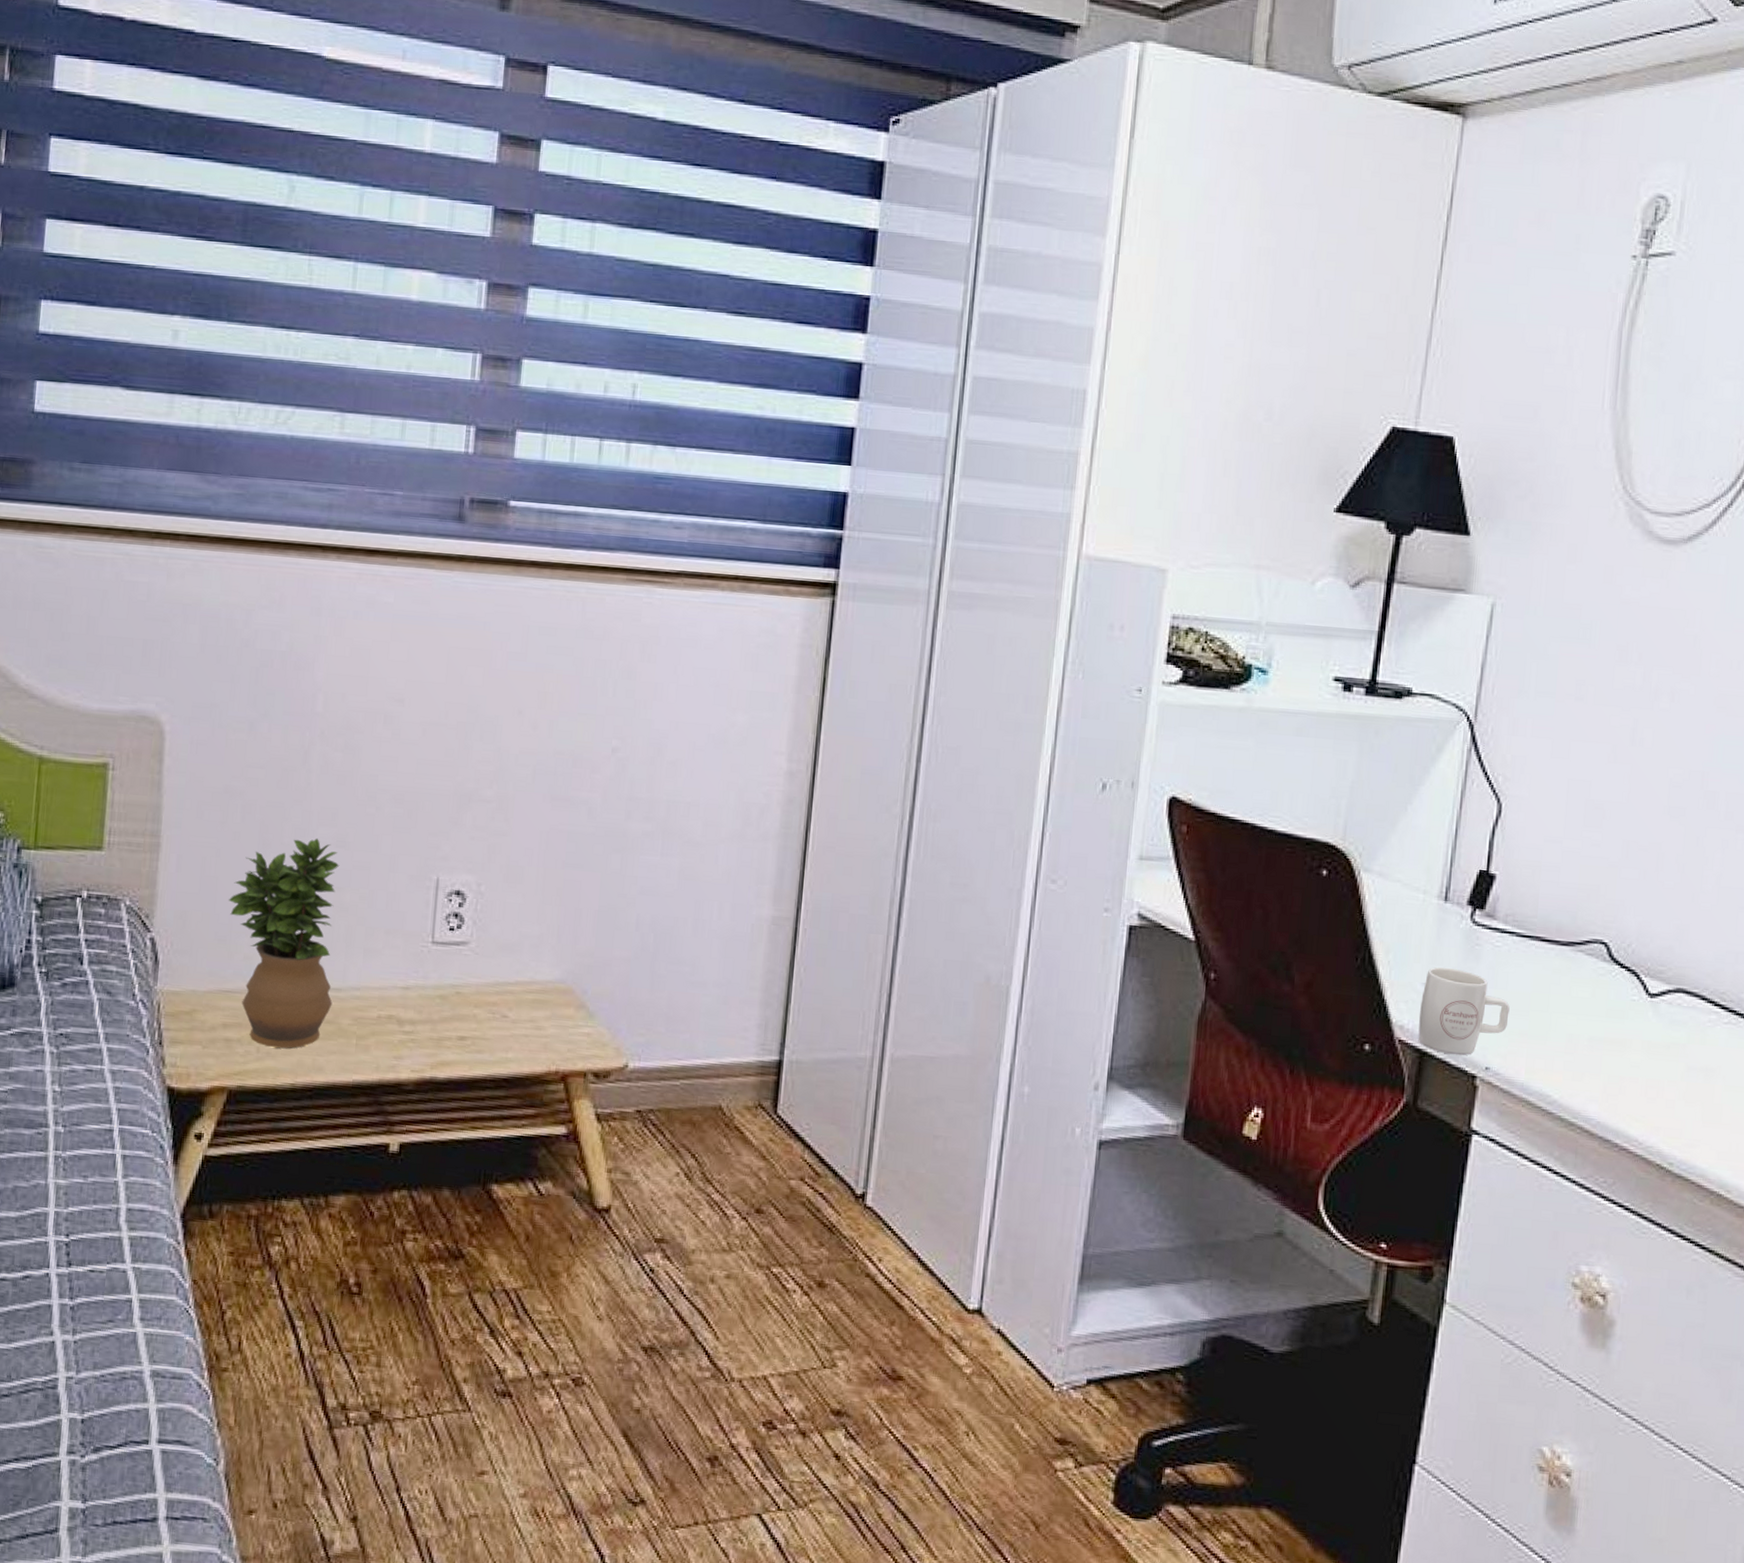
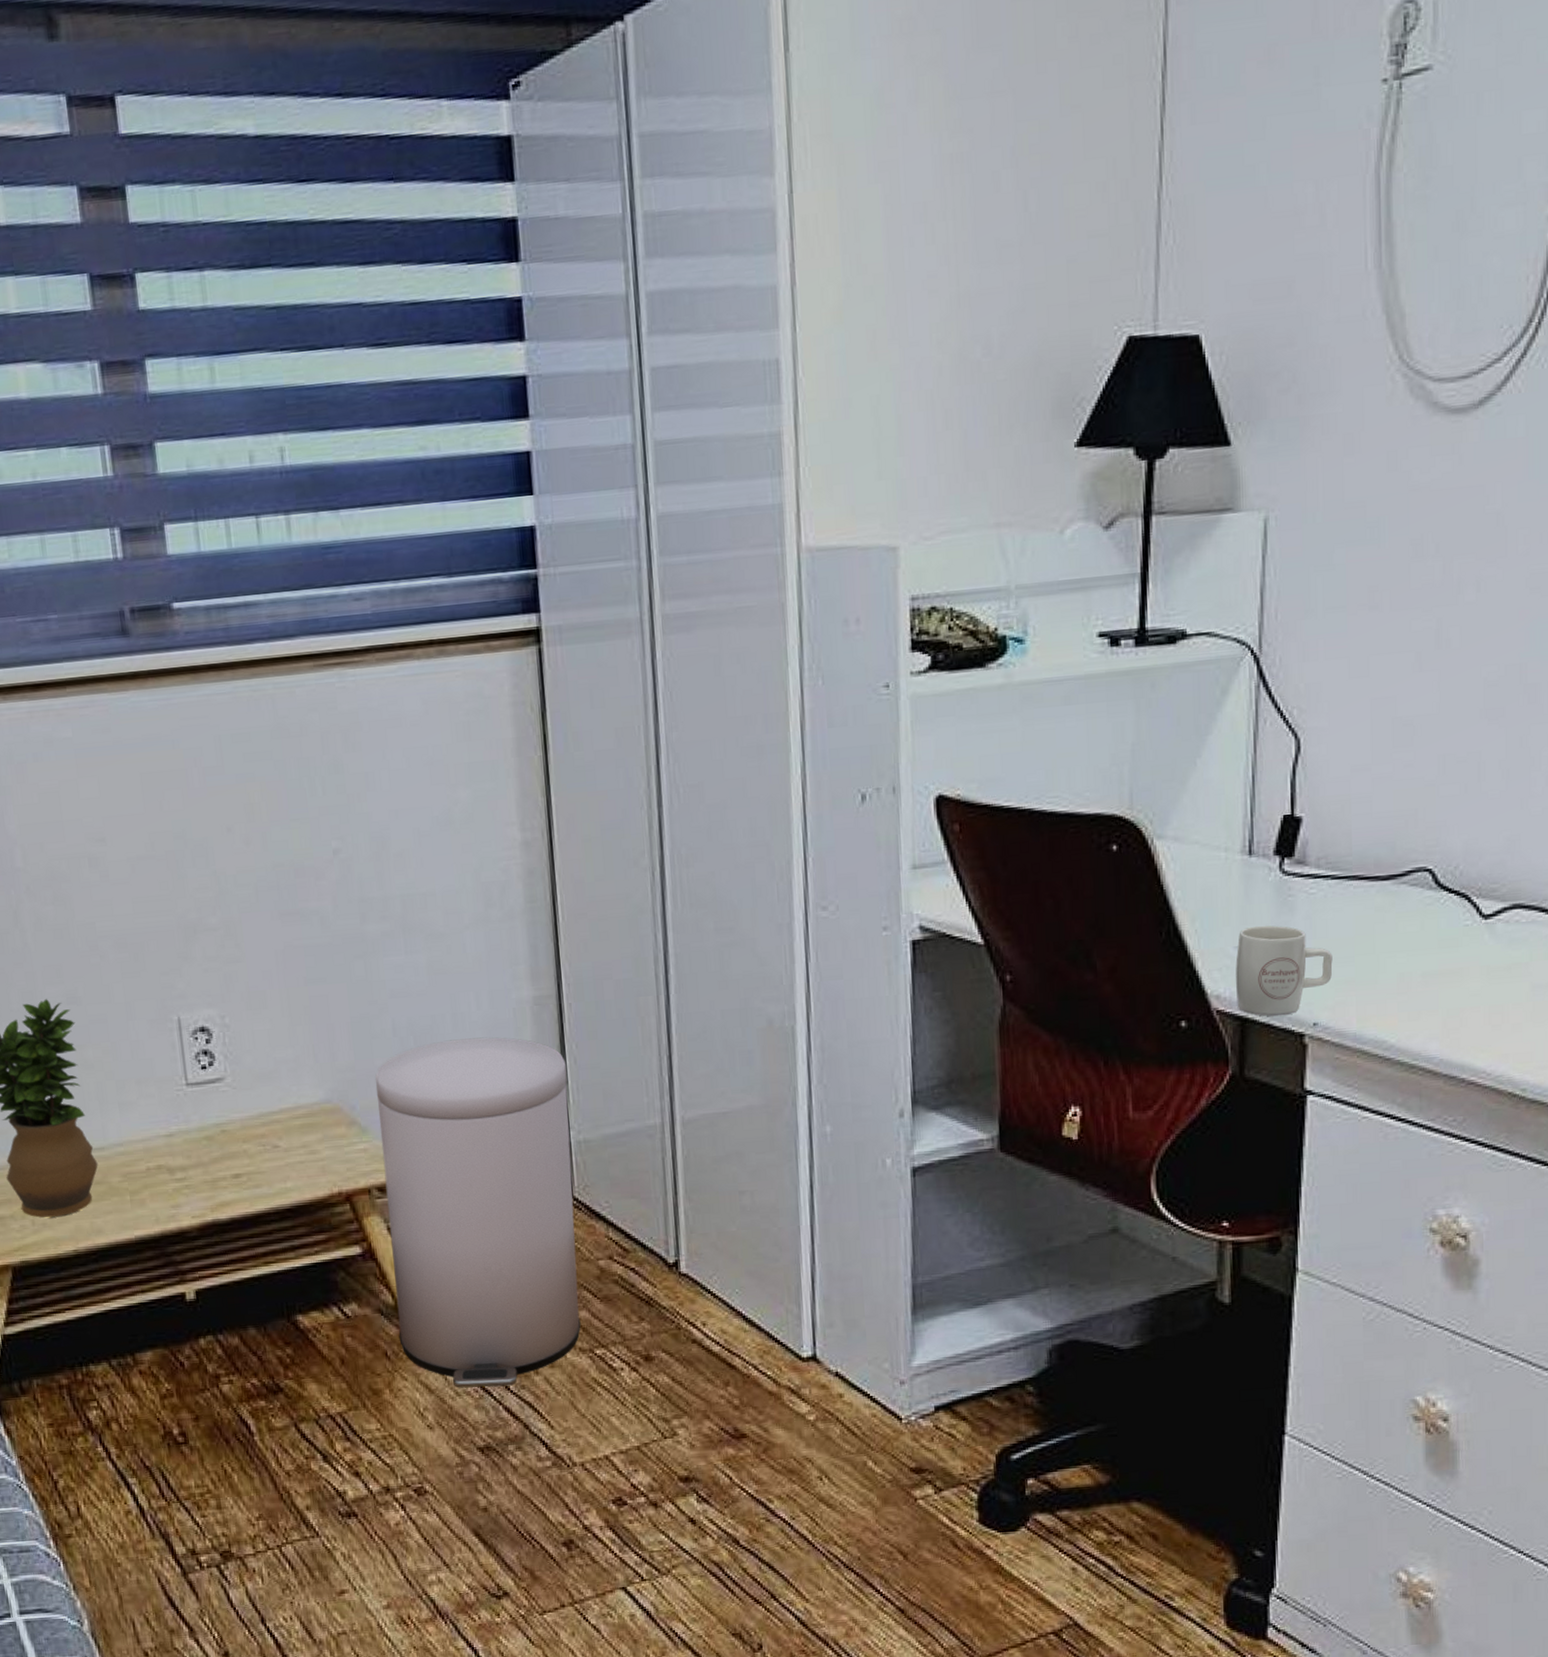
pedal bin: none [586,943,792,1290] -> present [375,1037,581,1389]

